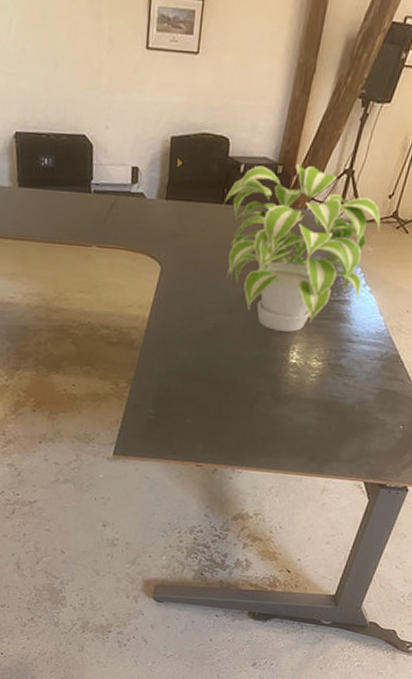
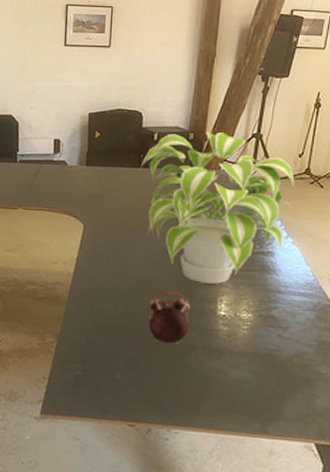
alarm clock: none [221,339,264,392] -> present [149,292,191,345]

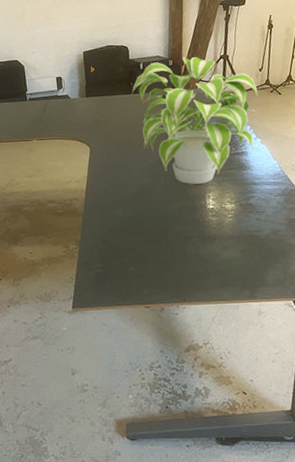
alarm clock: present [149,292,191,345] -> none [151,194,186,237]

